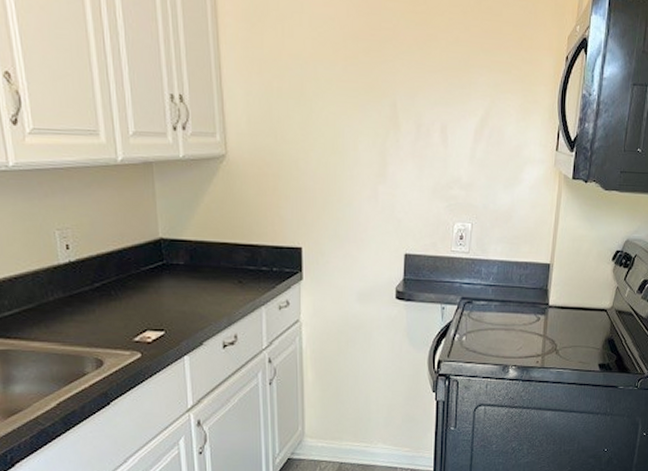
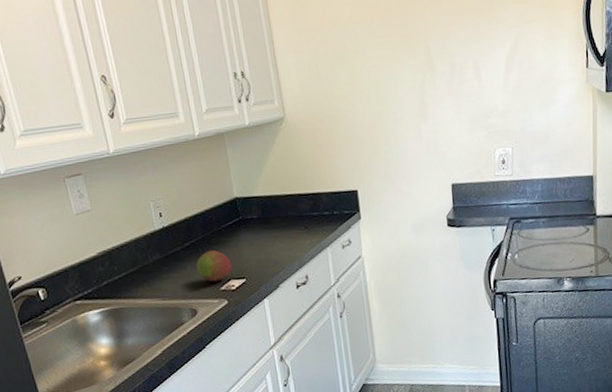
fruit: none [107,295,149,331] -> present [196,250,232,282]

